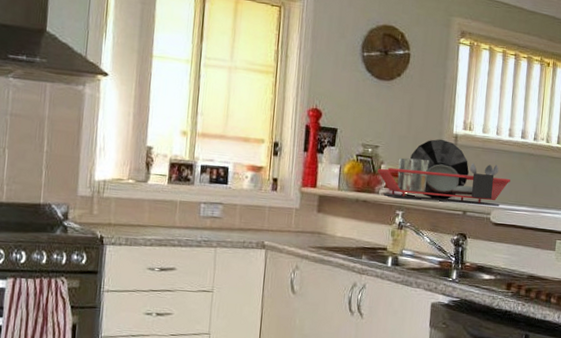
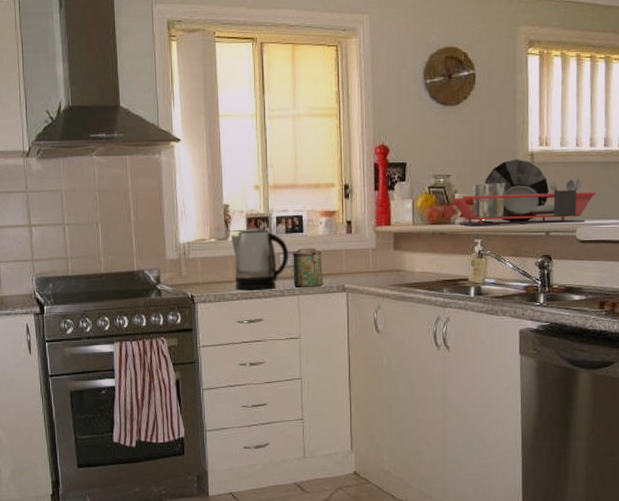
kettle: none [149,173,211,239] -> present [230,228,289,290]
canister: none [211,200,244,242] -> present [293,248,324,289]

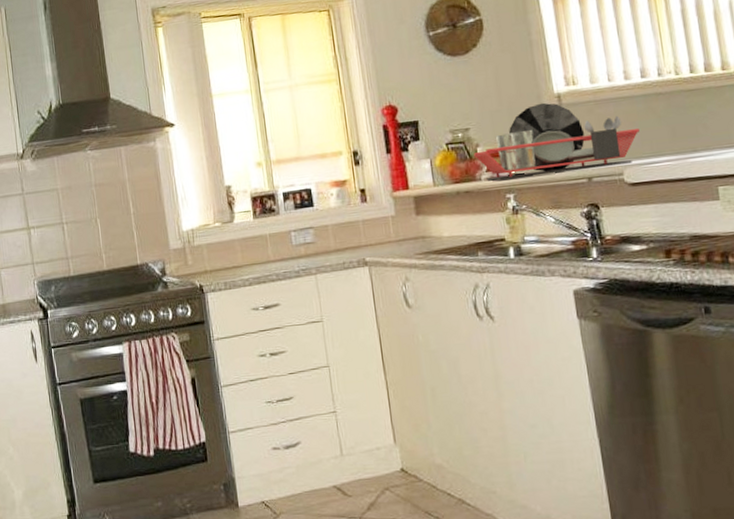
kettle: present [230,228,289,290] -> none [236,206,301,275]
canister: present [293,248,324,289] -> none [304,221,342,267]

